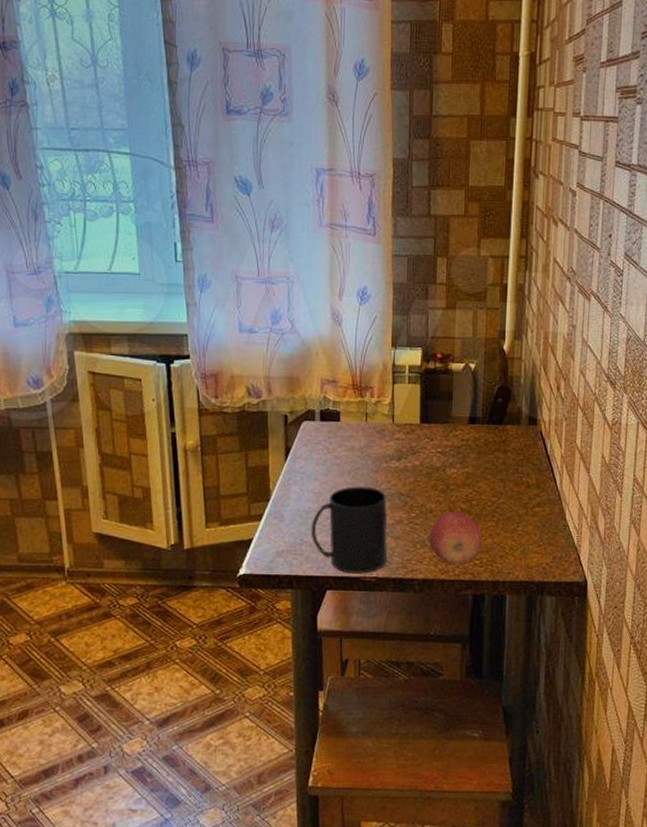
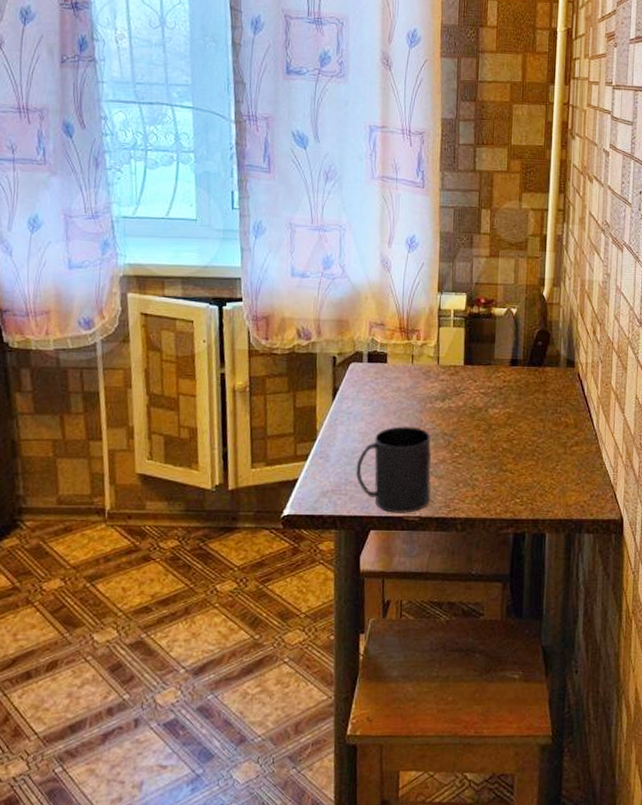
apple: present [429,511,483,564] -> none [471,451,523,503]

